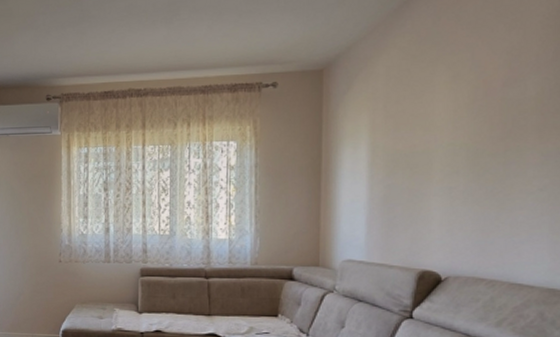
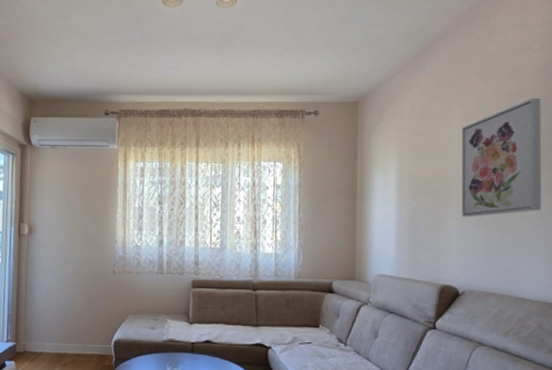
wall art: none [446,51,550,194] -> present [462,98,542,217]

